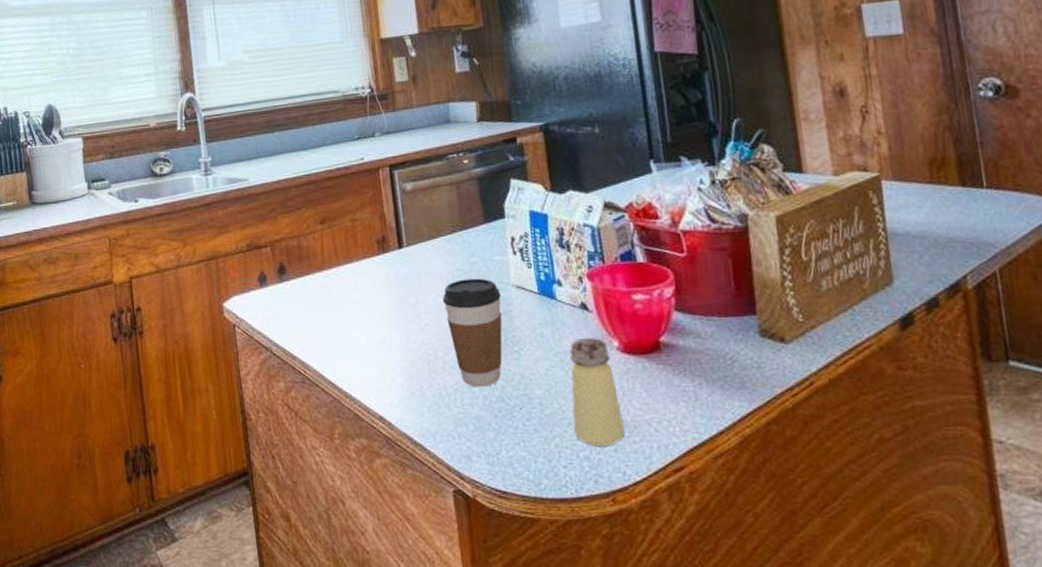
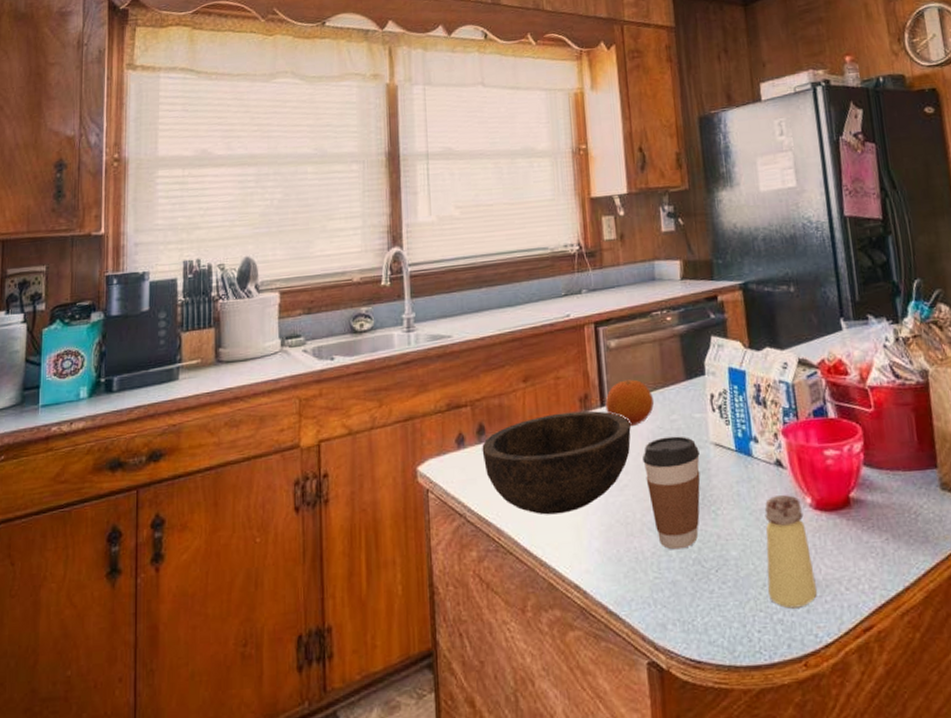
bowl: none [283,252,430,351] -> present [482,410,631,515]
fruit: none [403,222,453,269] -> present [605,379,654,427]

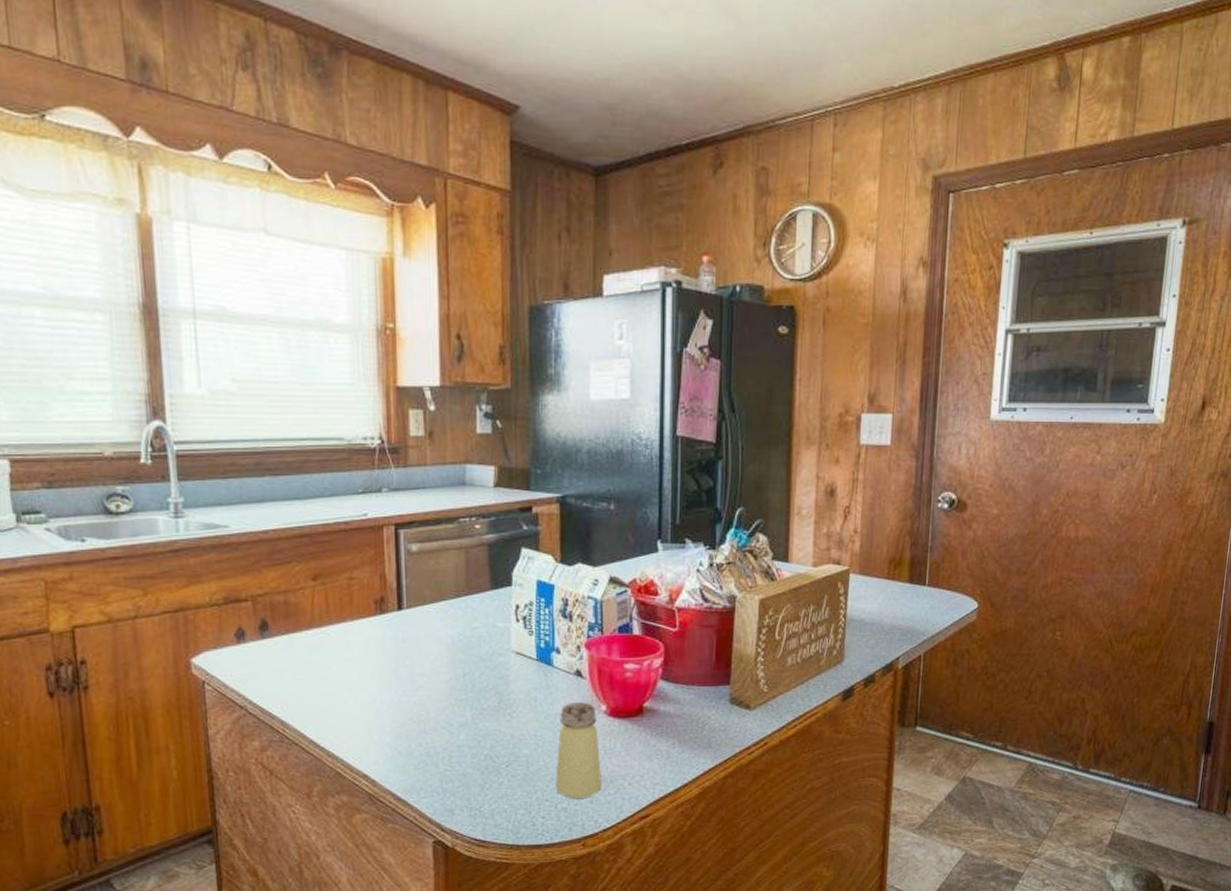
bowl: present [482,410,631,515] -> none [265,613,429,711]
fruit: present [605,379,654,427] -> none [403,585,455,632]
coffee cup: present [643,436,701,550] -> none [440,643,500,746]

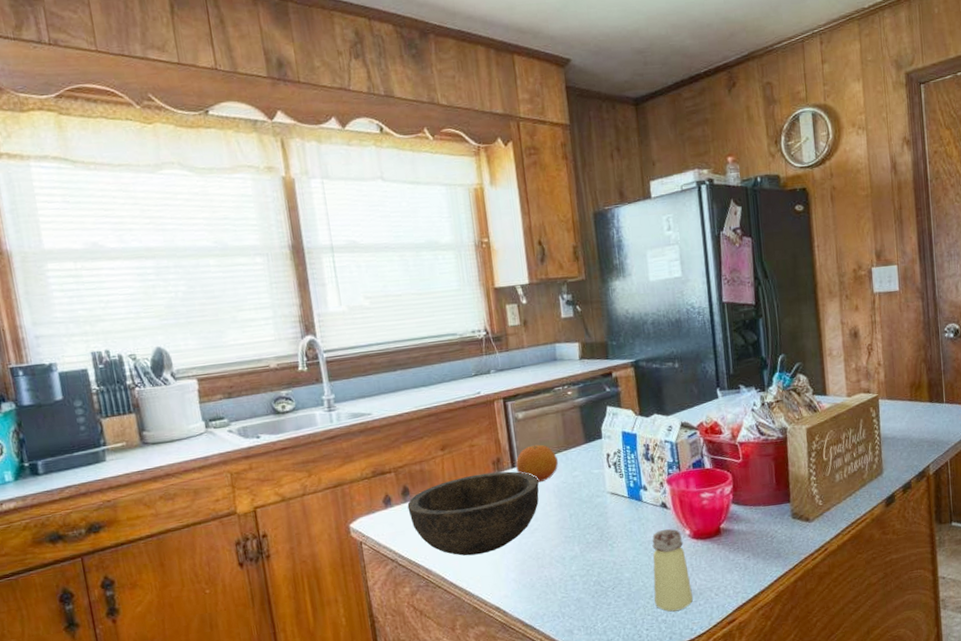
bowl: none [265,613,429,711] -> present [407,471,539,556]
fruit: none [403,585,455,632] -> present [515,444,558,483]

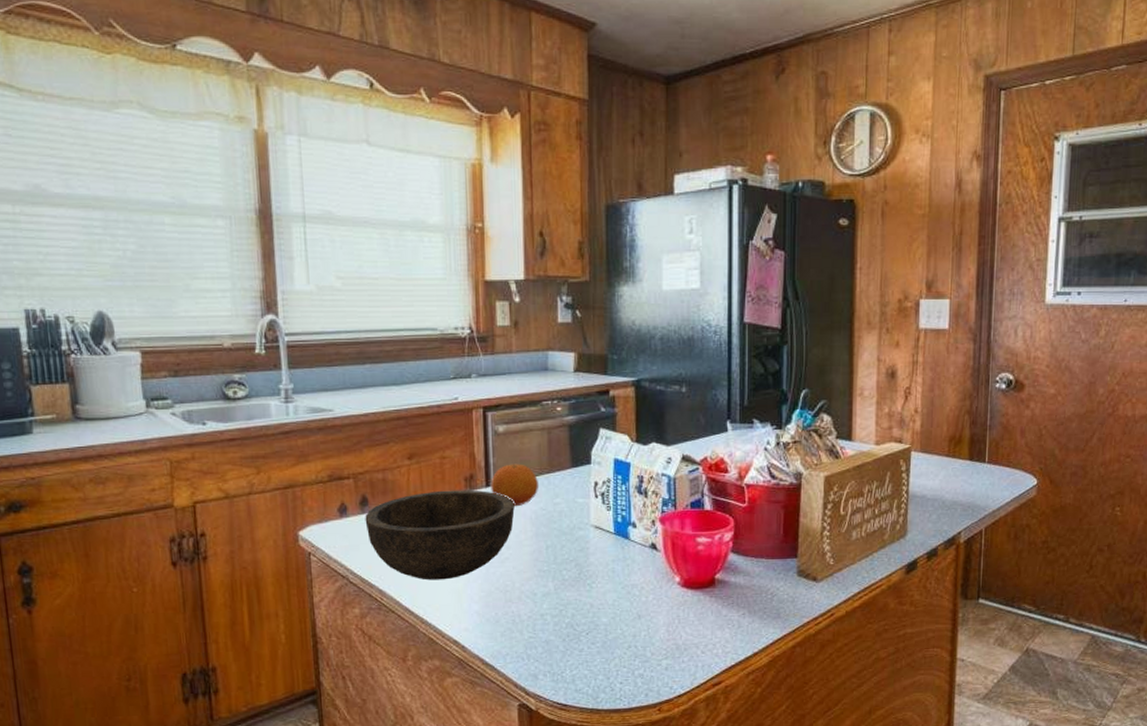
saltshaker: present [652,529,693,612] -> none [633,574,676,666]

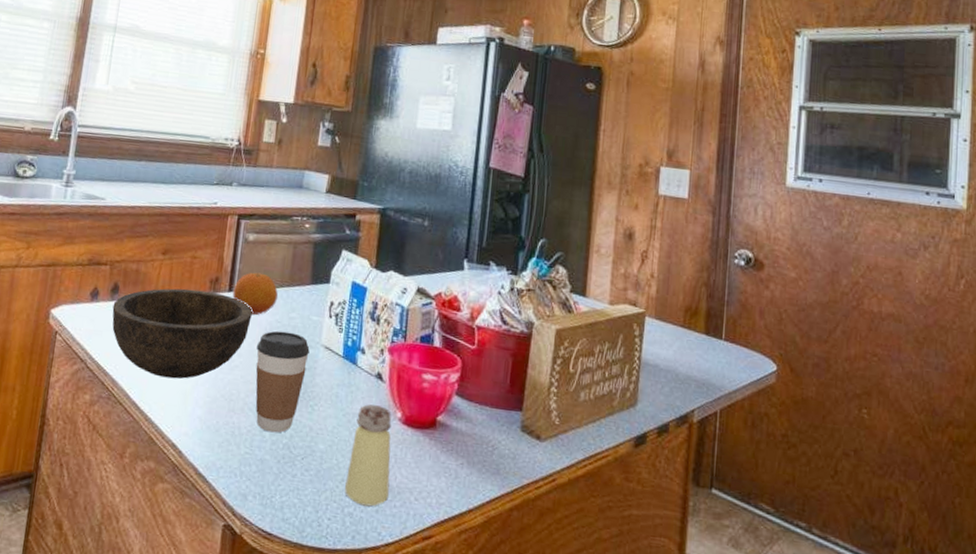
coffee cup: none [525,518,580,615] -> present [255,331,310,433]
saltshaker: none [633,574,676,666] -> present [345,404,392,507]

